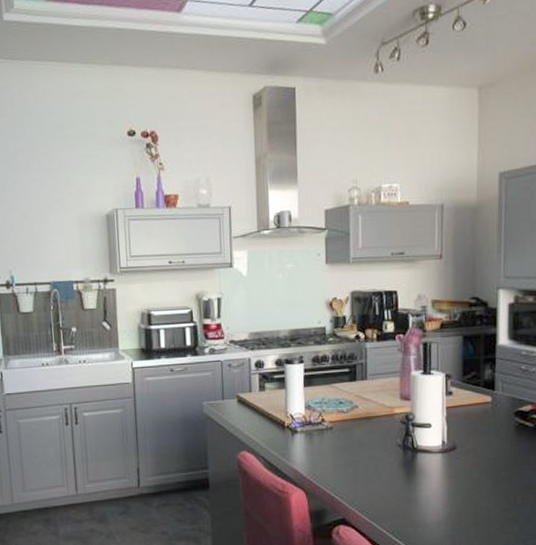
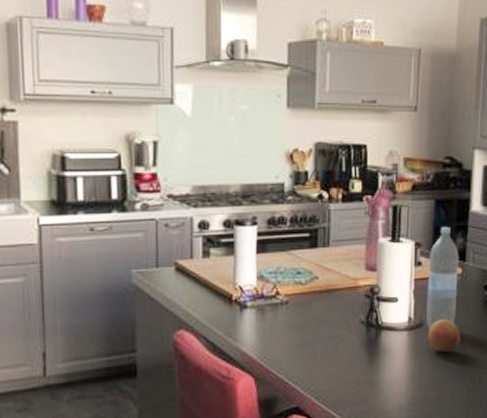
water bottle: none [459,360,488,451] -> present [426,227,459,329]
apple: none [461,442,493,473] -> present [427,318,460,352]

